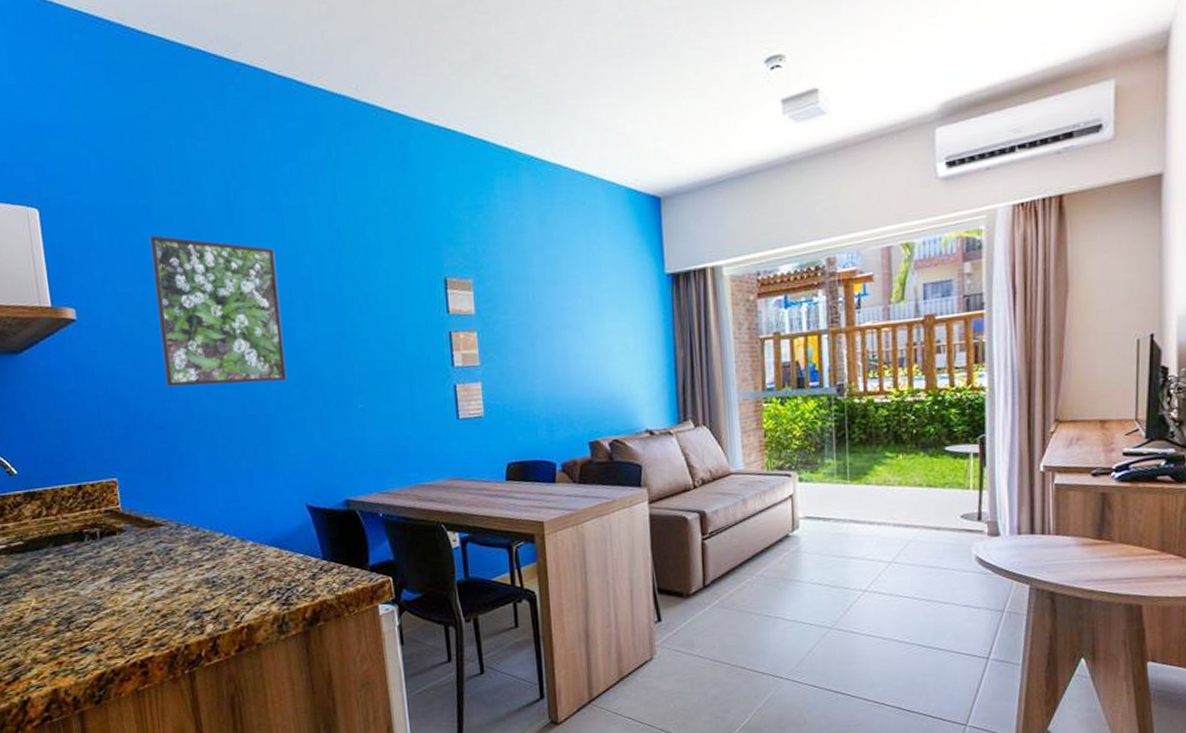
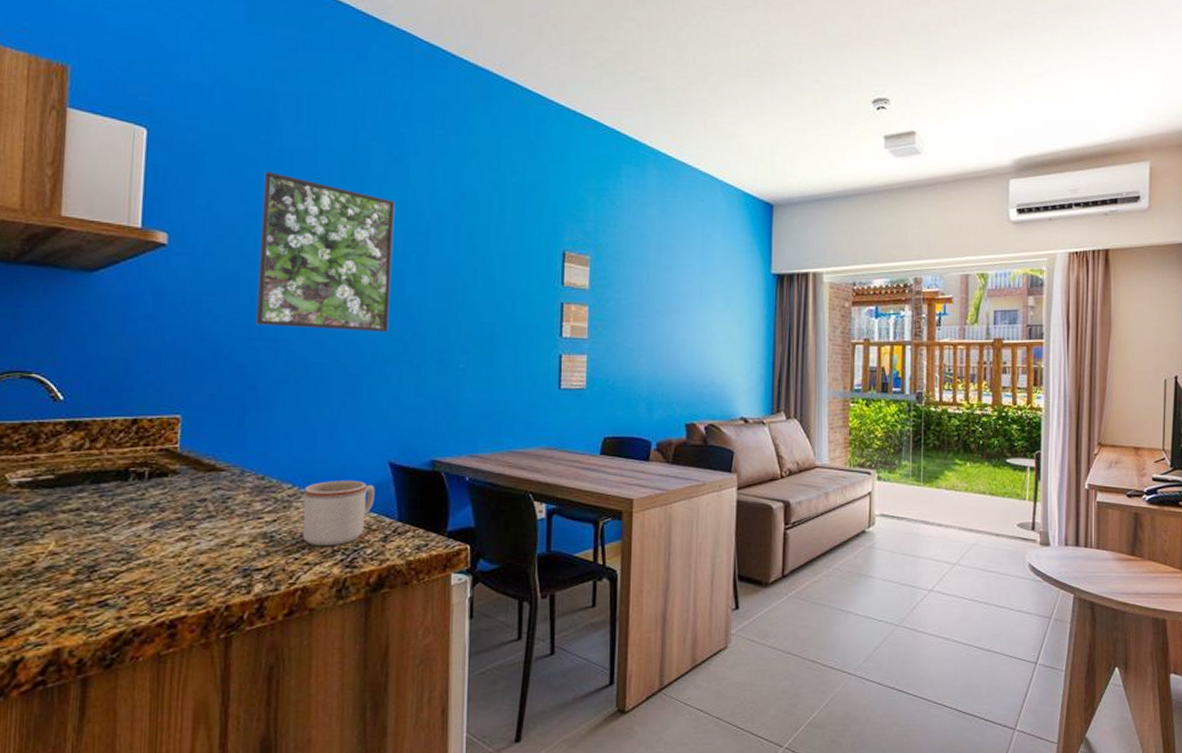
mug: none [234,525,299,588] -> present [302,481,375,546]

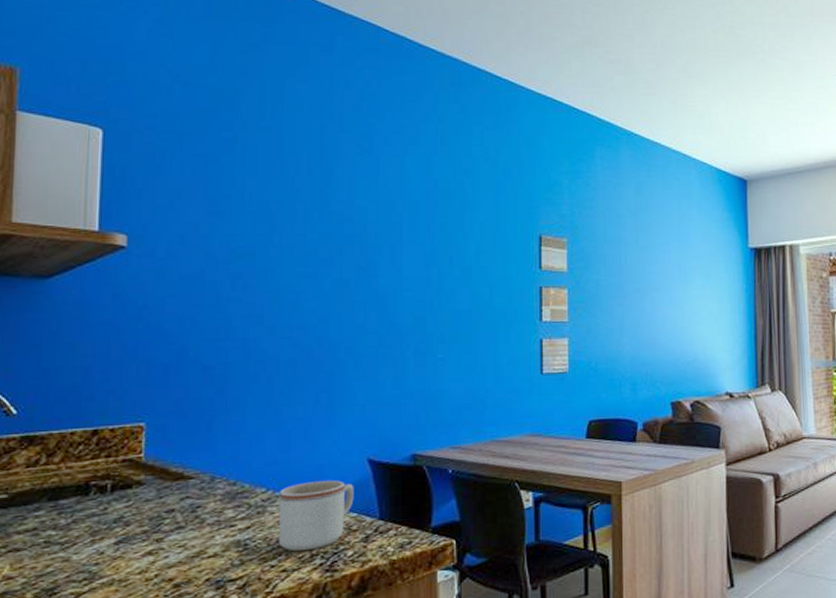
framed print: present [256,171,395,333] -> none [223,167,366,326]

